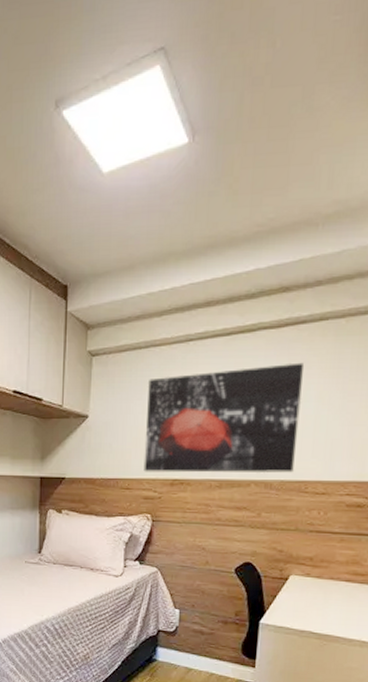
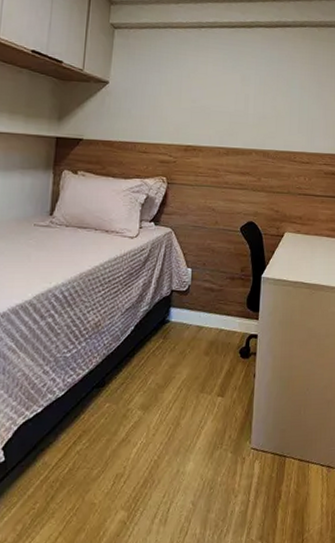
wall art: present [143,362,305,473] -> none [160,55,291,145]

